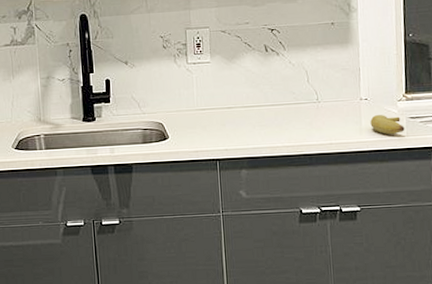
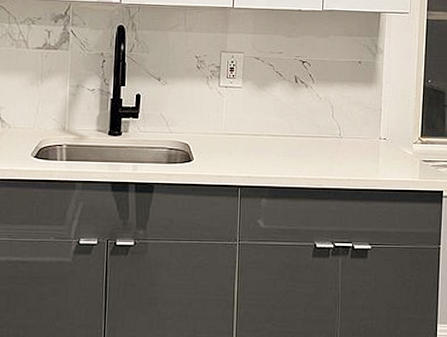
banana: present [370,115,405,134] -> none [387,155,418,175]

